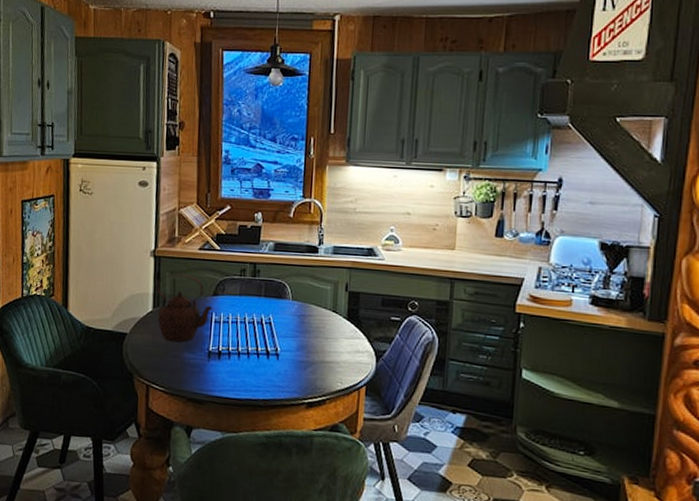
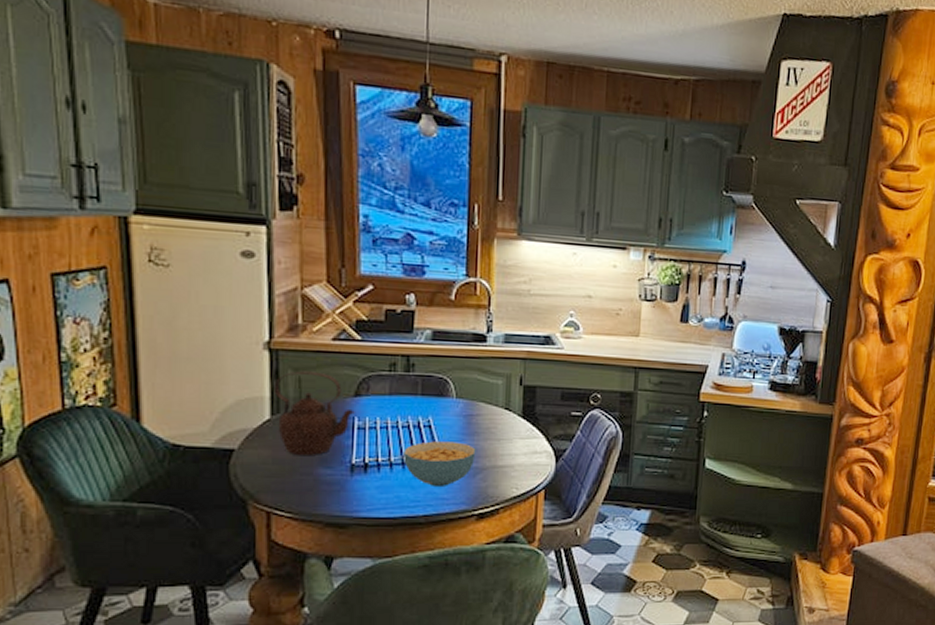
cereal bowl: none [248,336,307,376] -> present [402,441,476,486]

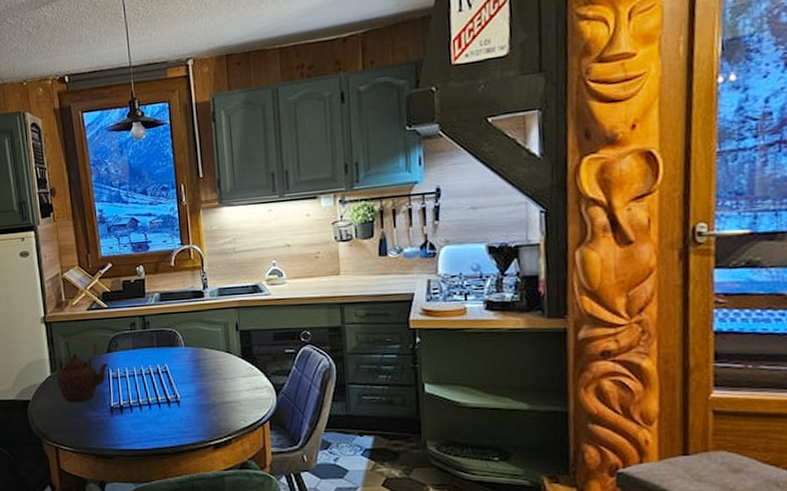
cereal bowl: present [402,441,476,486] -> none [148,383,207,422]

